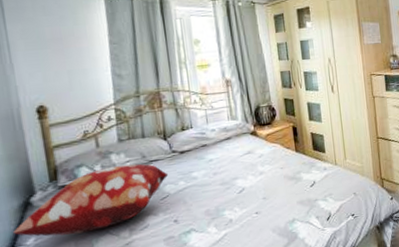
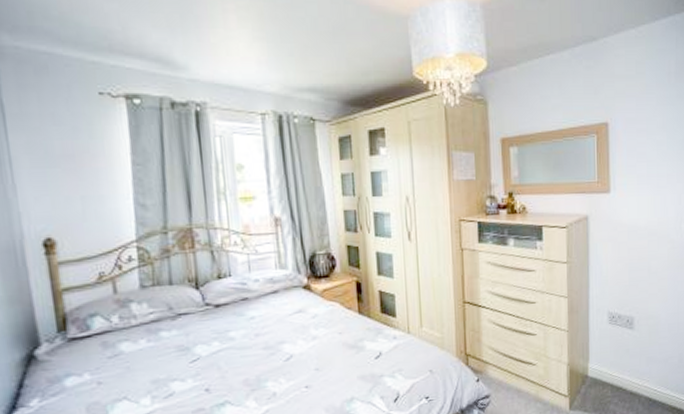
decorative pillow: present [13,164,169,237] -> none [15,317,200,398]

